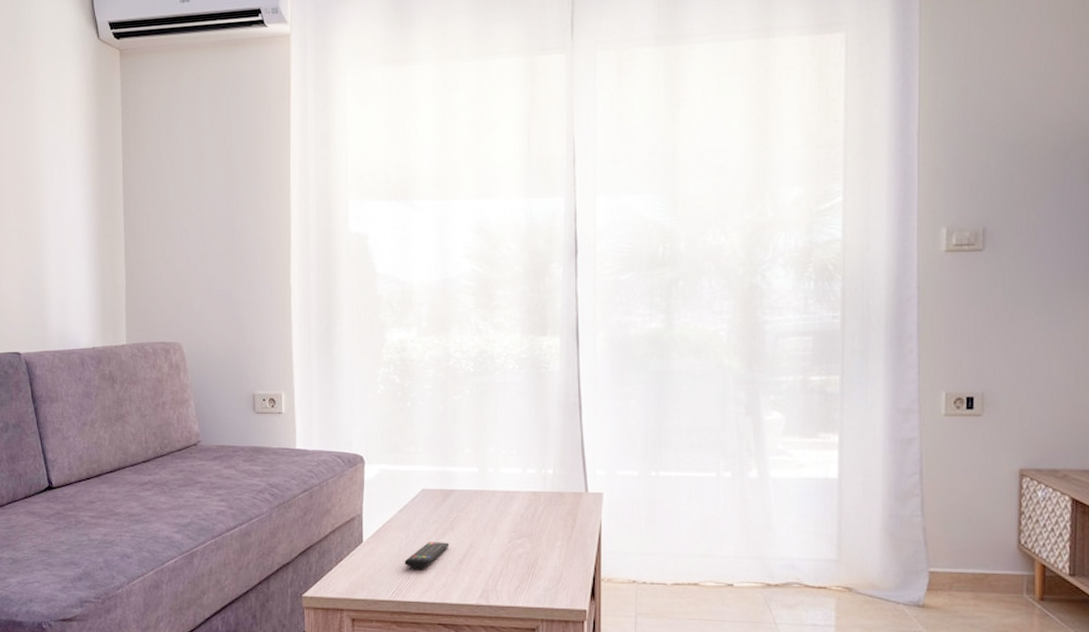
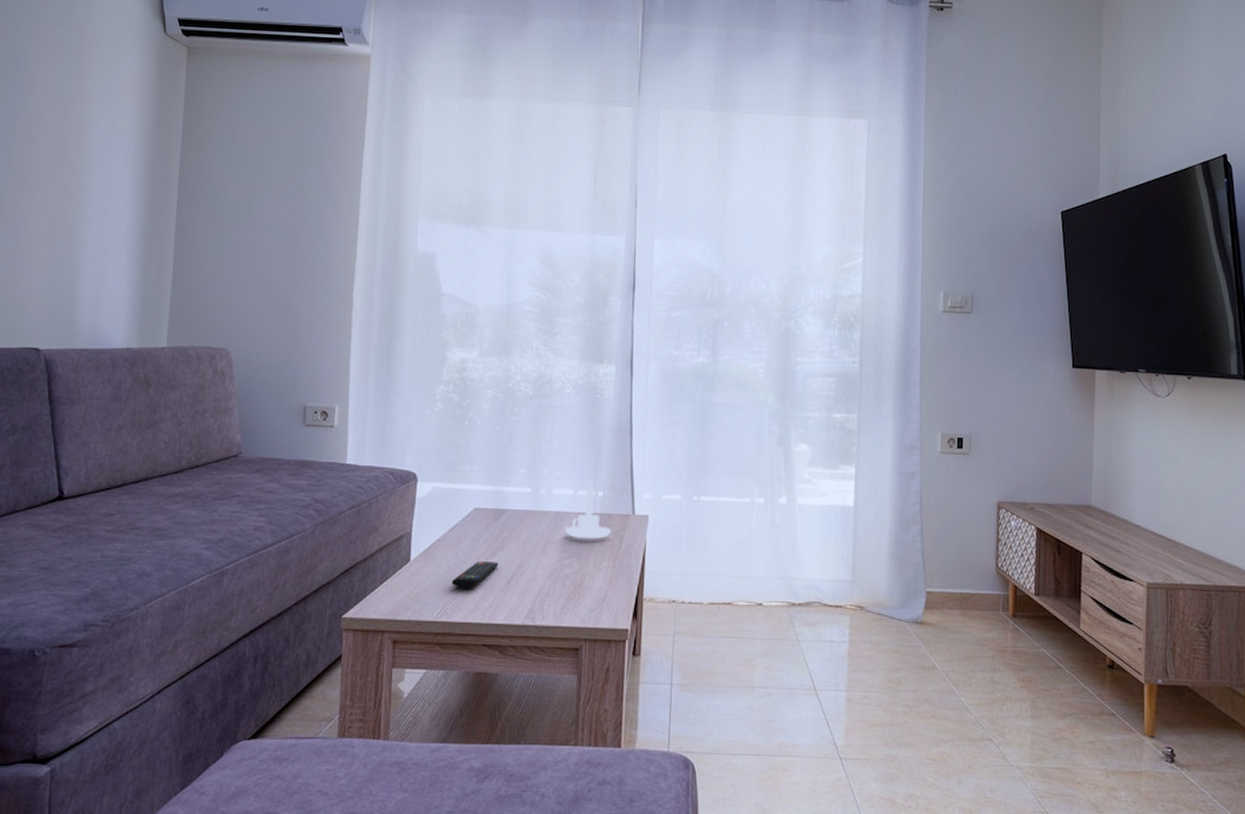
candle holder: none [515,454,564,518] -> present [565,476,611,539]

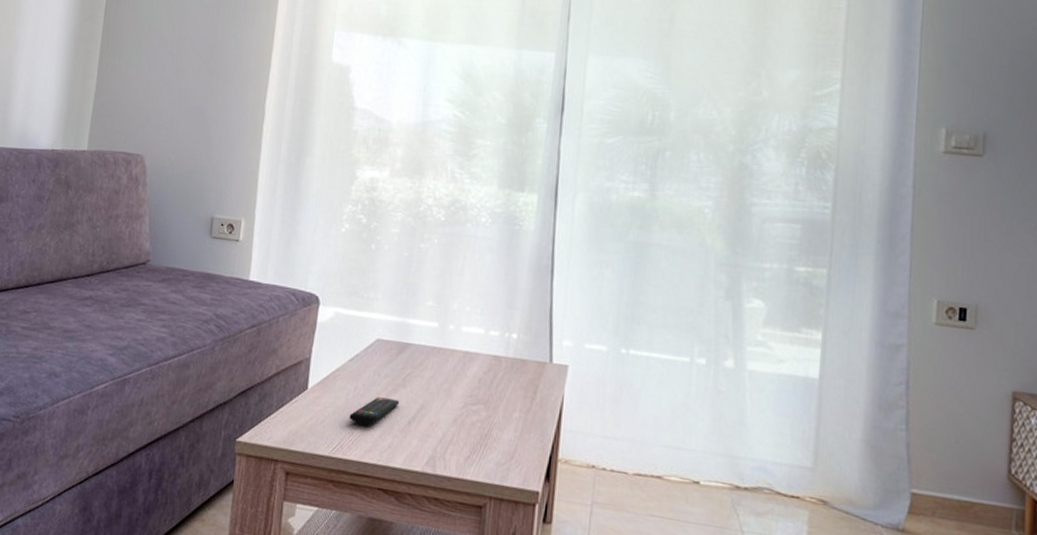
candle holder: present [565,476,611,539] -> none [473,315,525,386]

